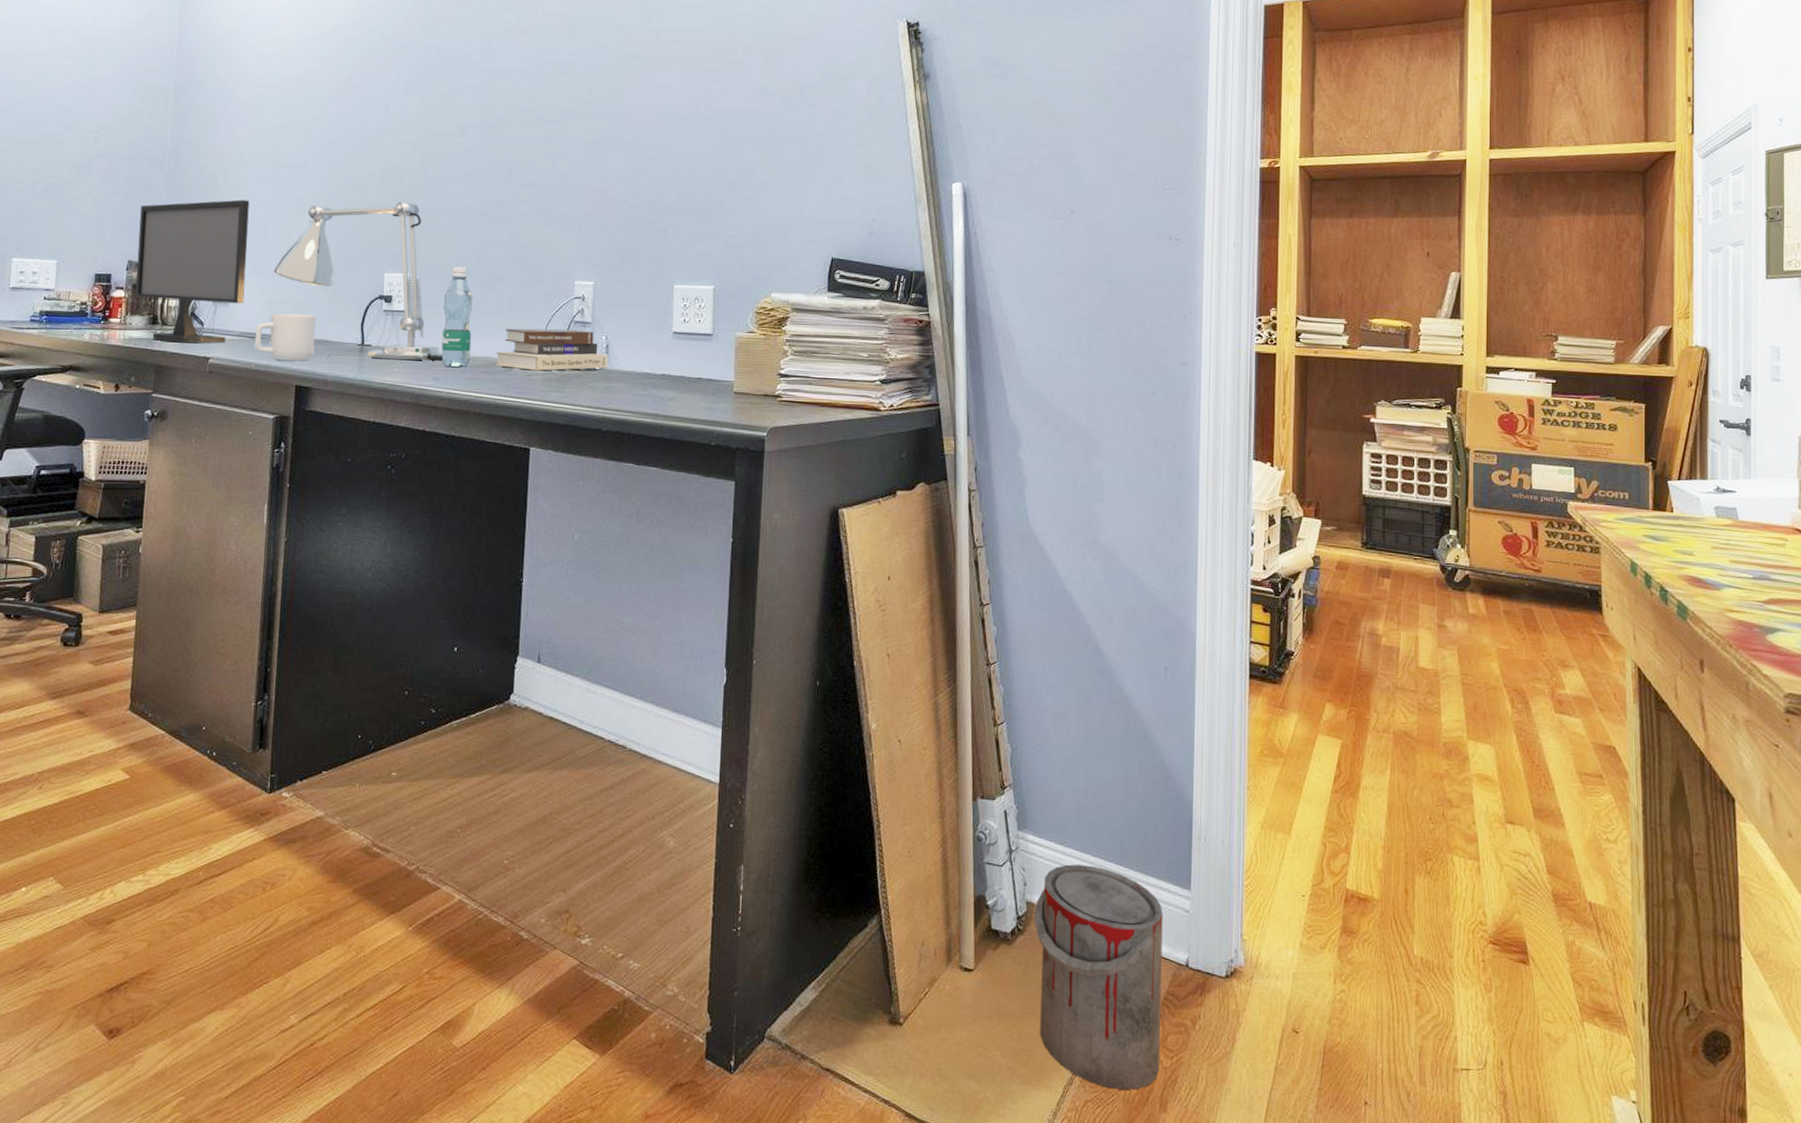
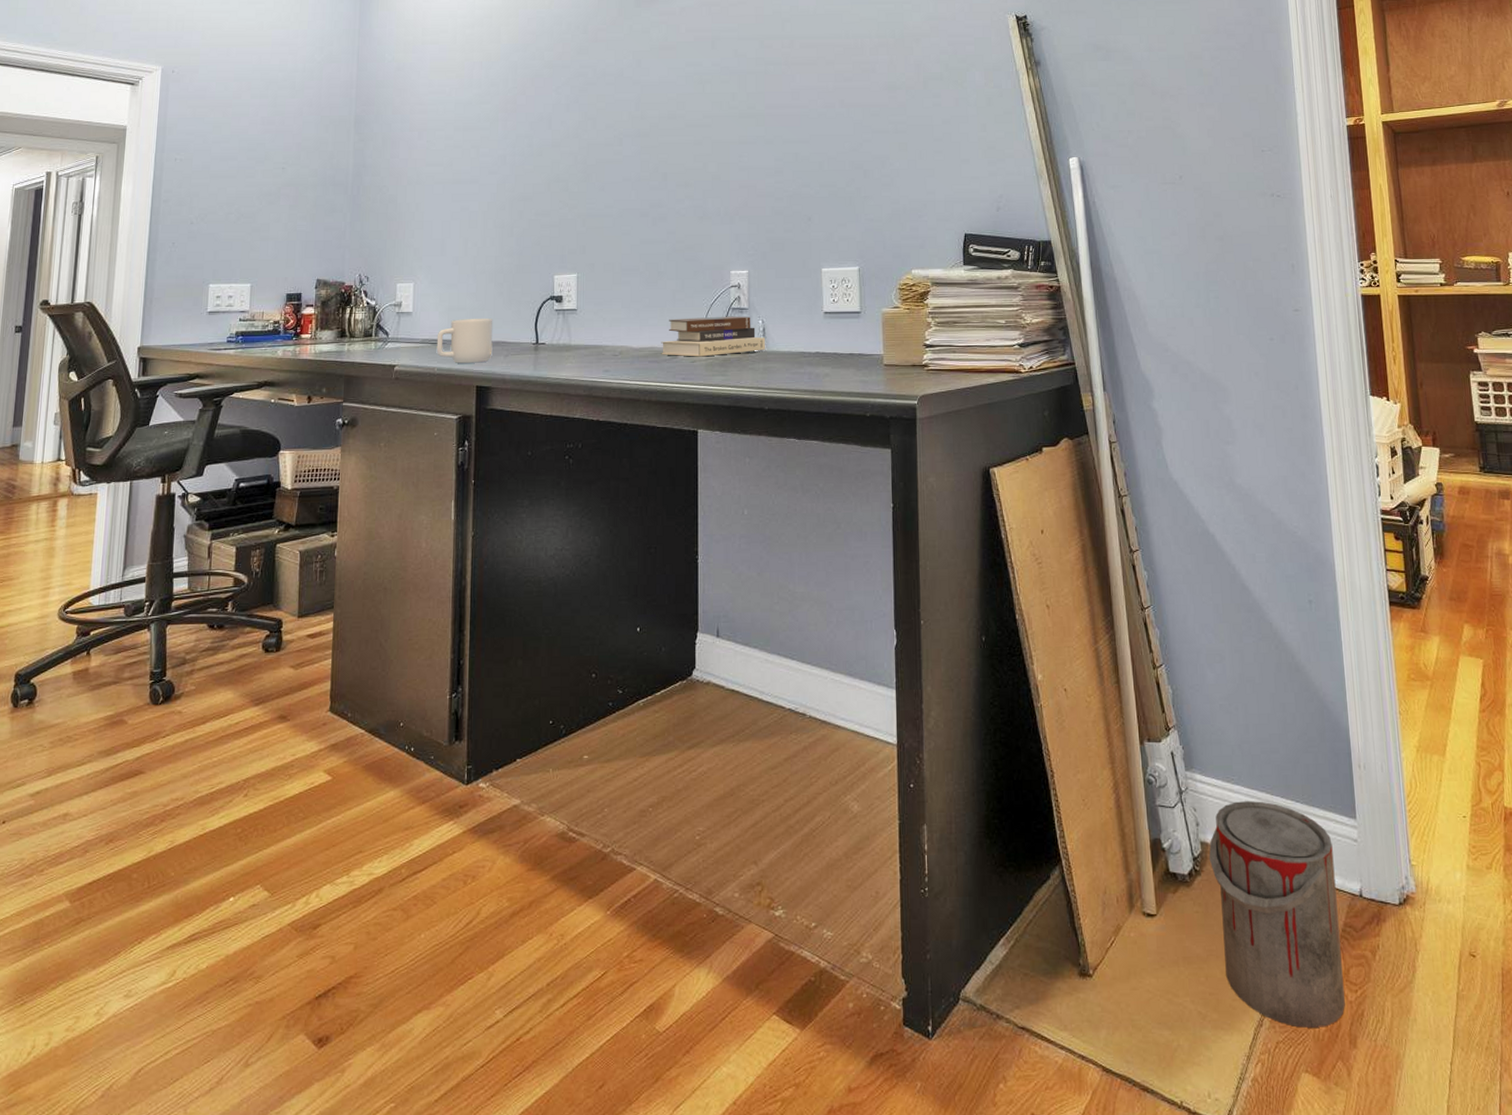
computer monitor: present [135,199,250,344] -> none [324,216,427,353]
desk lamp: present [273,201,443,361] -> none [451,208,612,356]
bottle: present [441,267,473,367] -> none [610,265,638,358]

